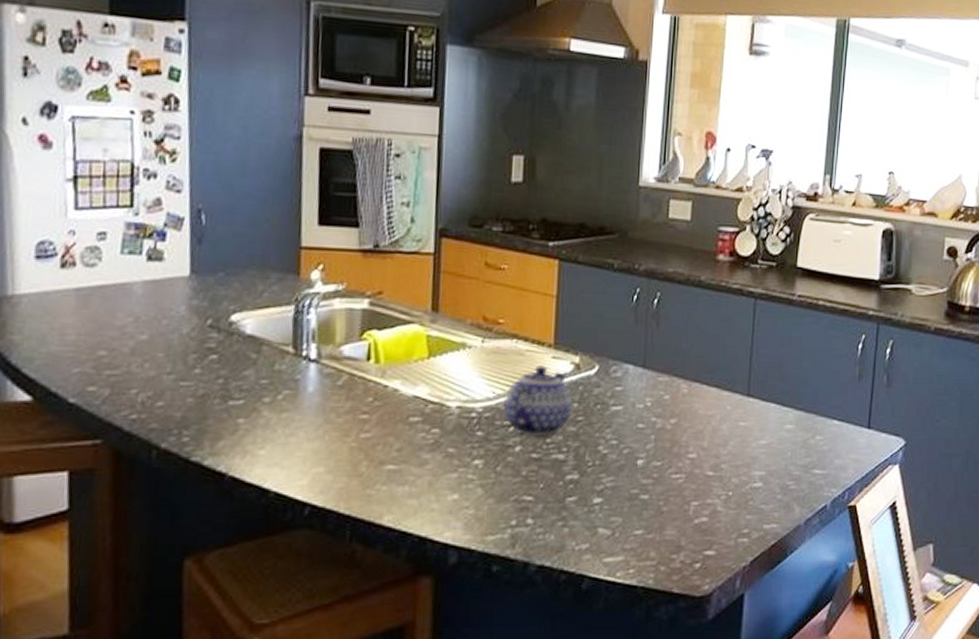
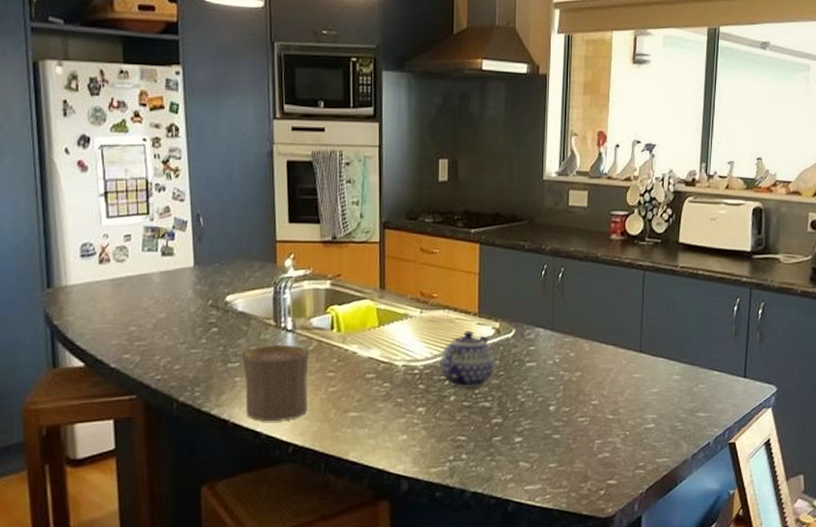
cup: none [248,378,337,476] -> present [242,345,309,422]

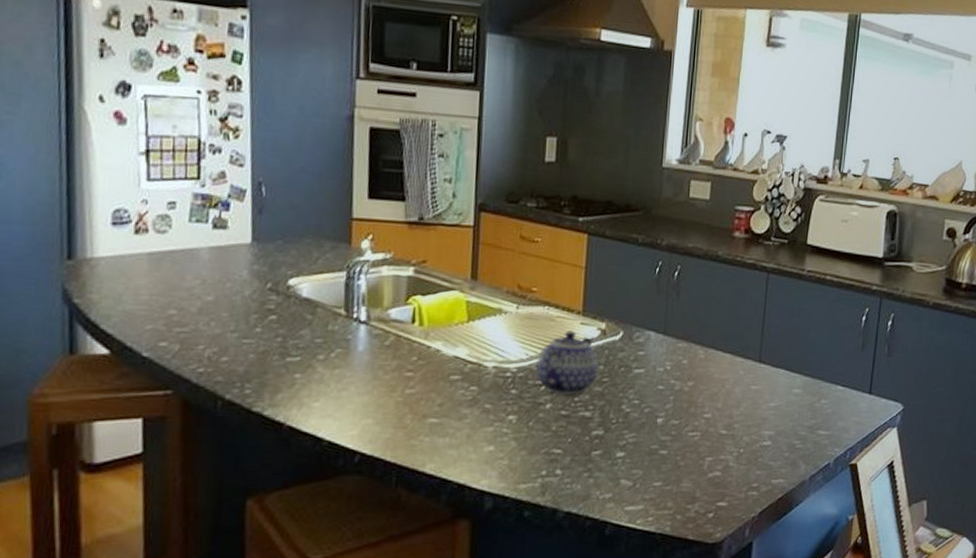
cup: present [242,345,309,422] -> none [304,338,385,426]

